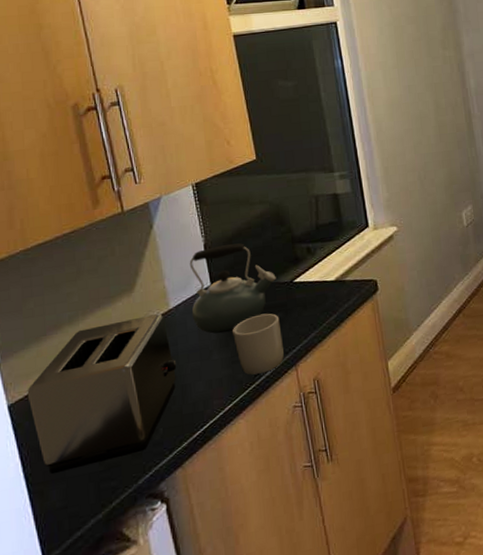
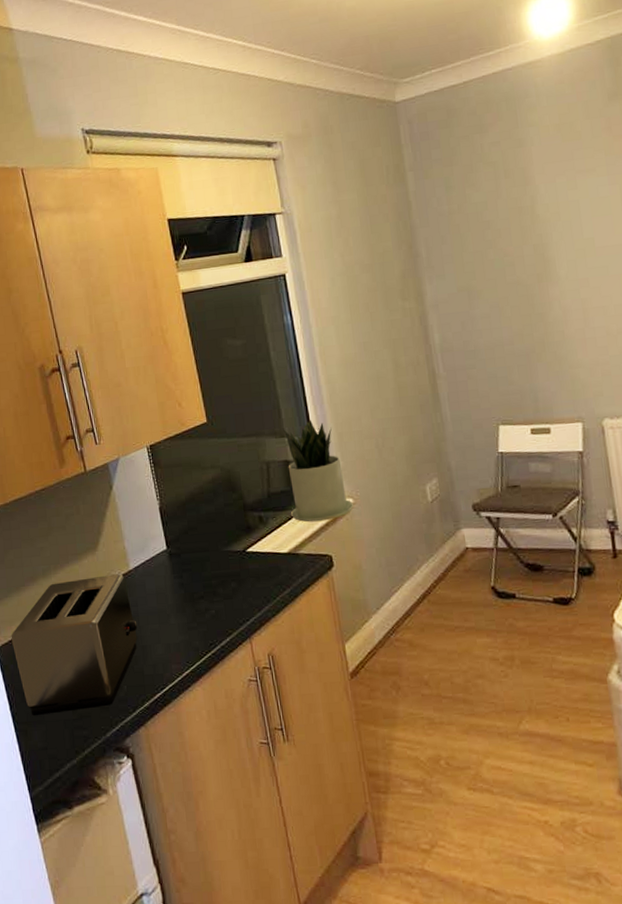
kettle: present [189,243,276,334] -> none [146,508,229,599]
mug: present [232,313,285,375] -> none [188,581,239,643]
planter: none [332,155,397,251] -> present [283,419,353,523]

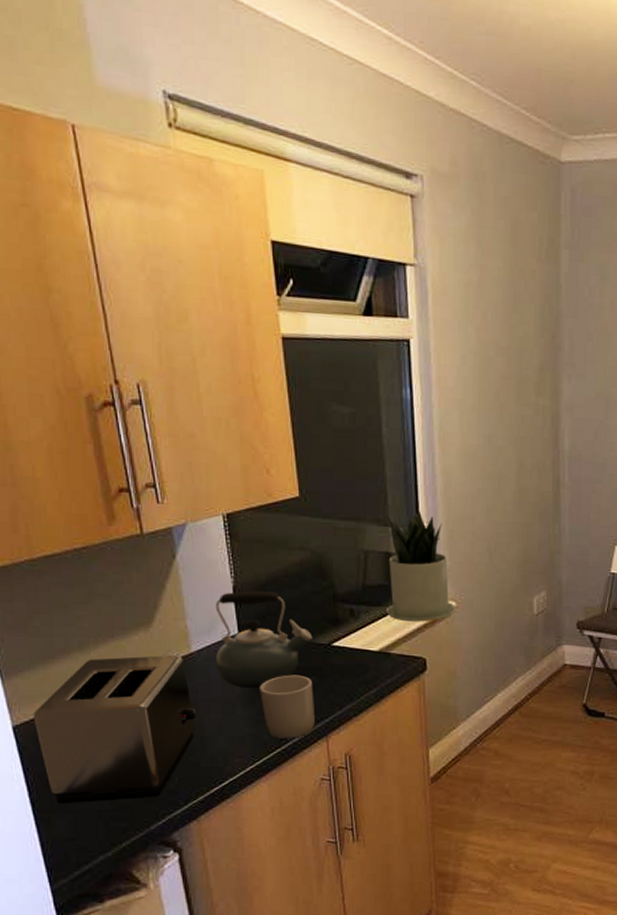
kettle: none [146,508,229,599] -> present [215,591,313,689]
mug: none [188,581,239,643] -> present [260,675,316,738]

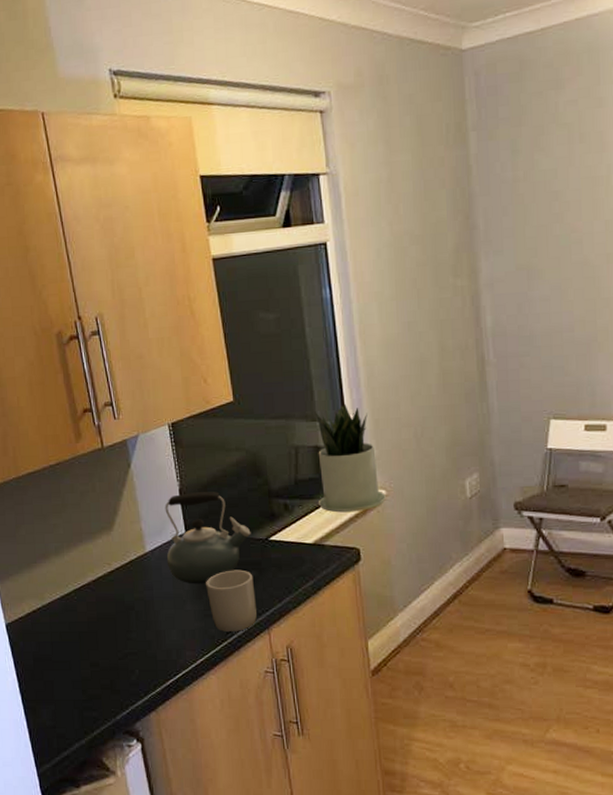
toaster: present [33,655,196,805] -> none [21,556,152,695]

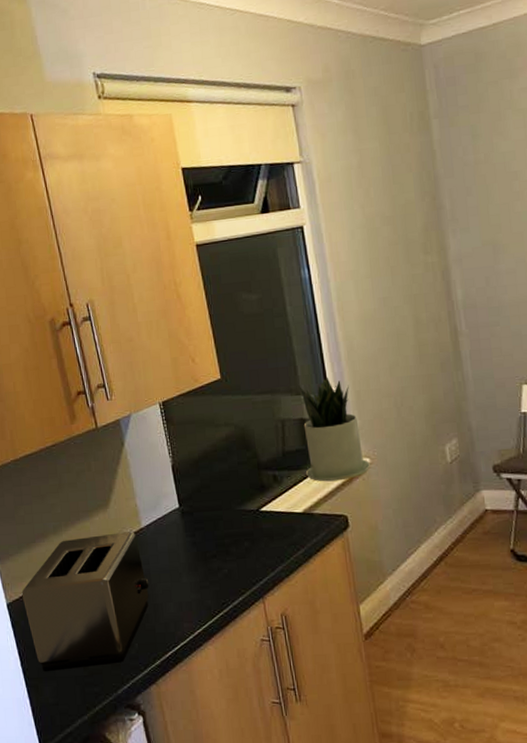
toaster: none [21,556,152,695] -> present [21,531,149,672]
kettle: present [165,492,251,584] -> none [158,466,243,557]
mug: present [206,569,258,632] -> none [200,541,252,602]

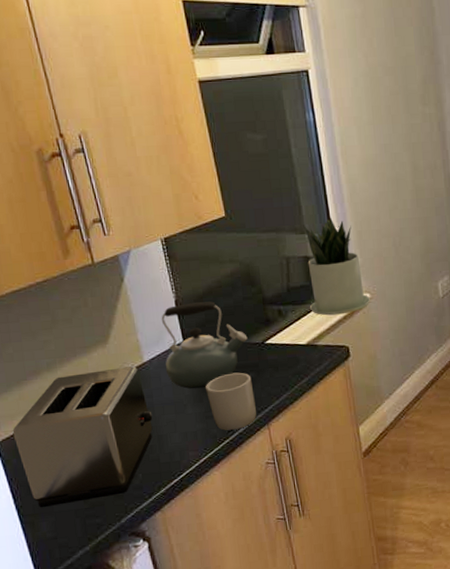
kettle: none [158,466,243,557] -> present [161,301,248,389]
mug: none [200,541,252,602] -> present [206,372,257,431]

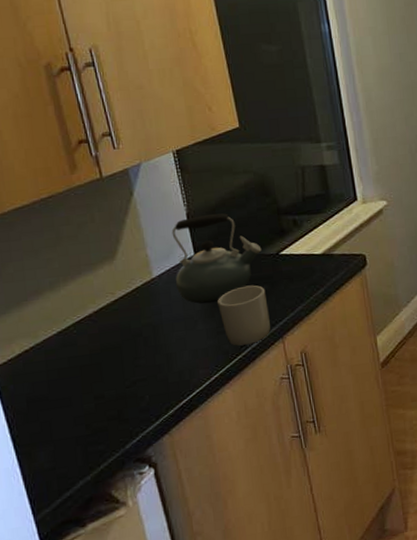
toaster: present [12,366,153,508] -> none [10,282,162,437]
planter: present [303,217,370,316] -> none [318,125,387,225]

